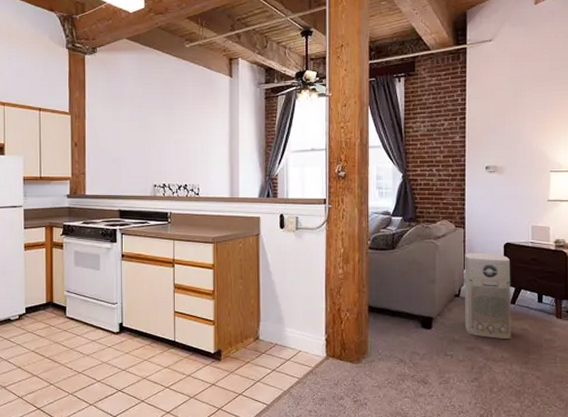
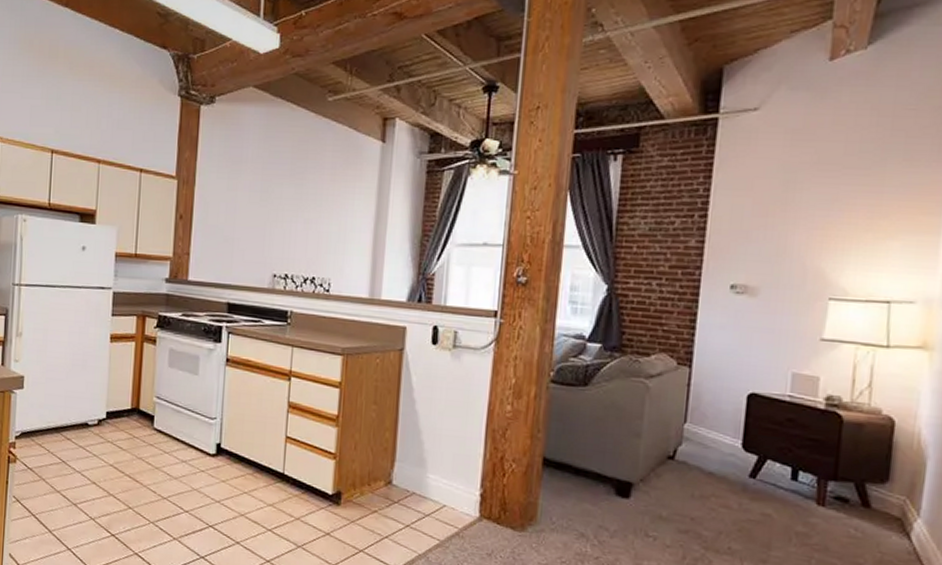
air purifier: present [465,252,511,340] -> none [678,401,754,526]

